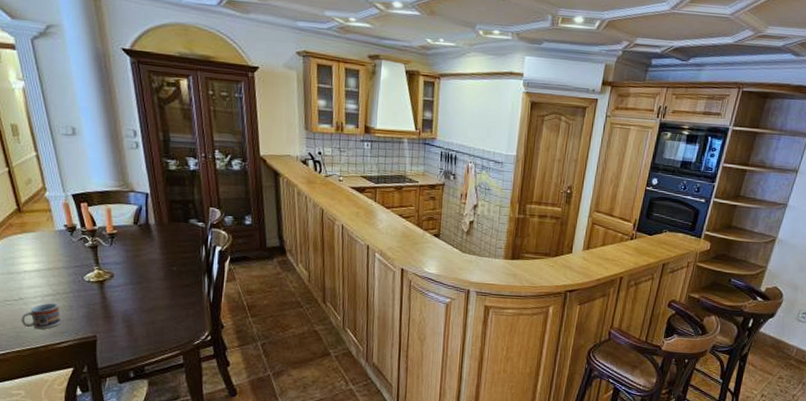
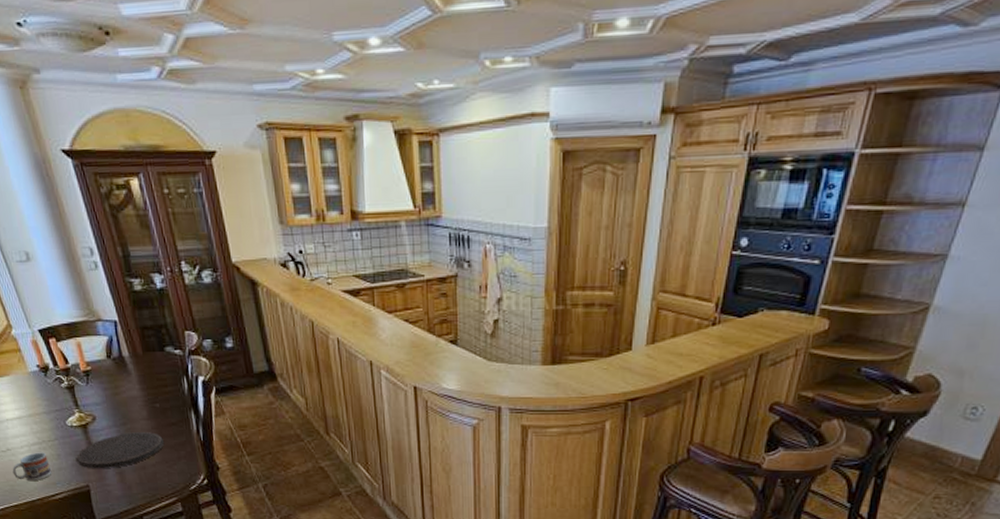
plate: none [88,290,176,322] -> present [76,432,165,469]

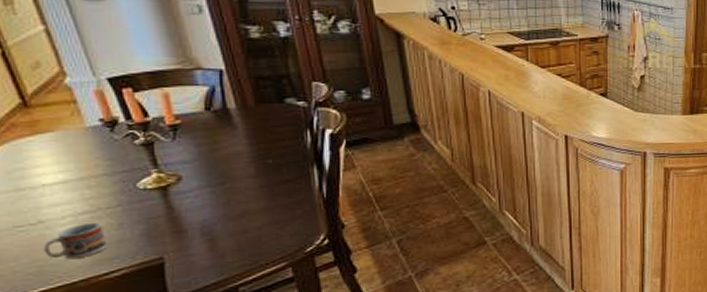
plate: present [76,432,165,469] -> none [148,191,276,238]

